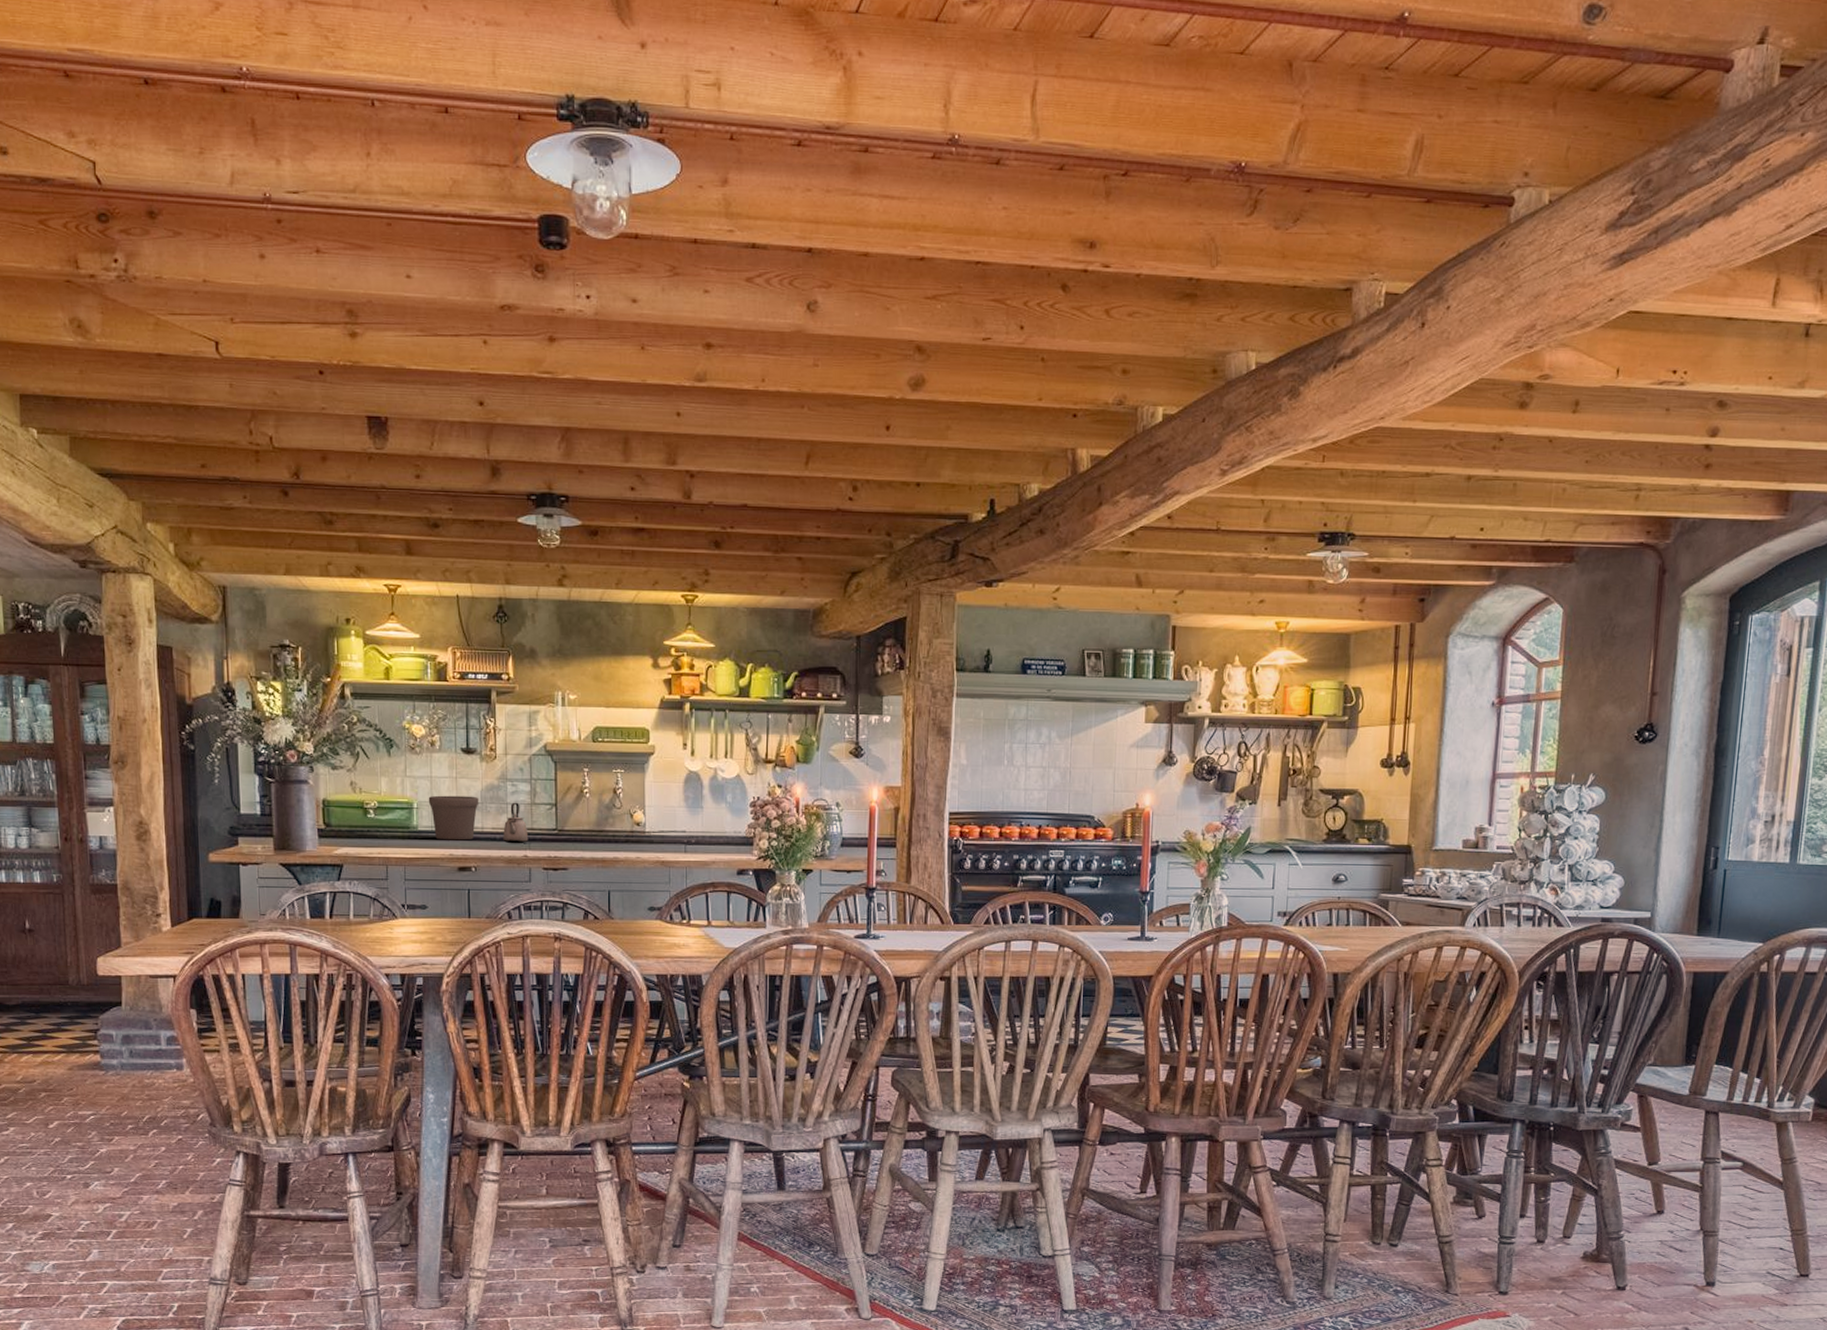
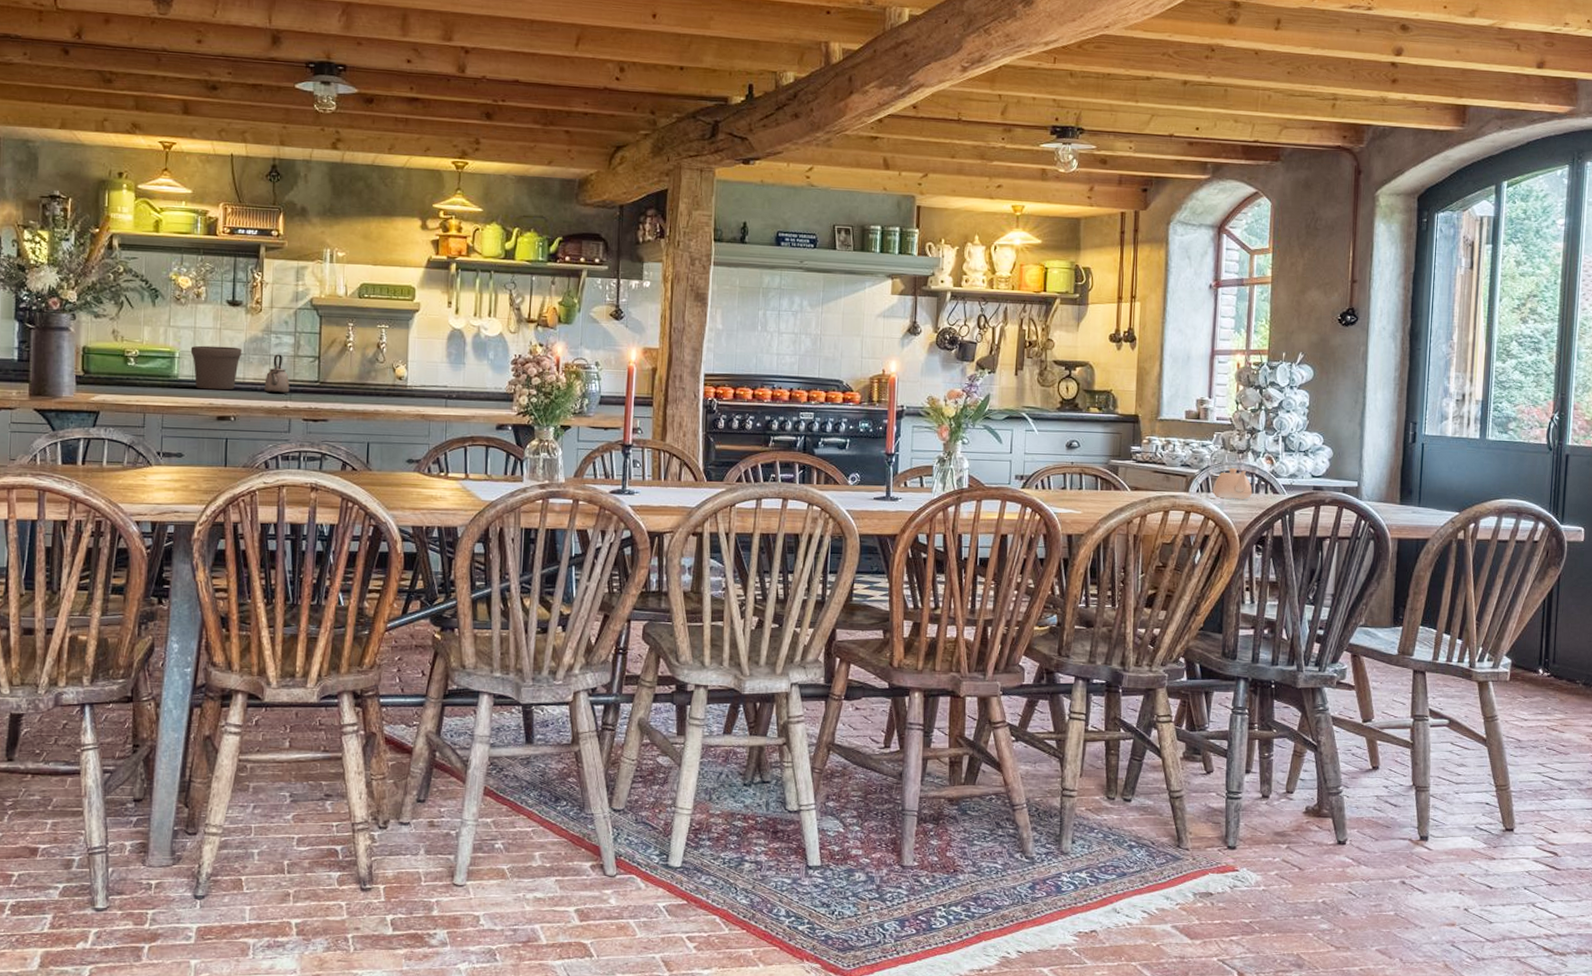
teapot: none [1491,900,1535,934] -> present [1212,468,1253,501]

